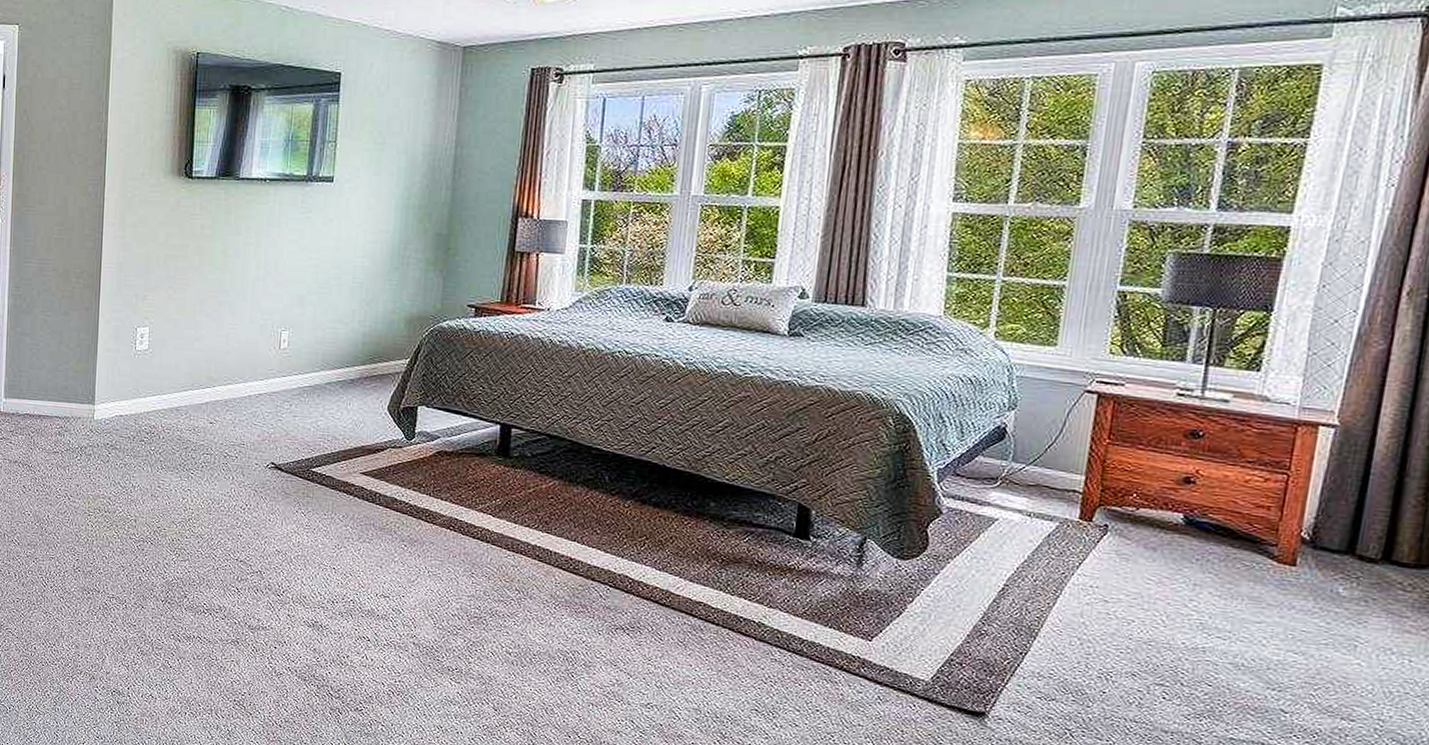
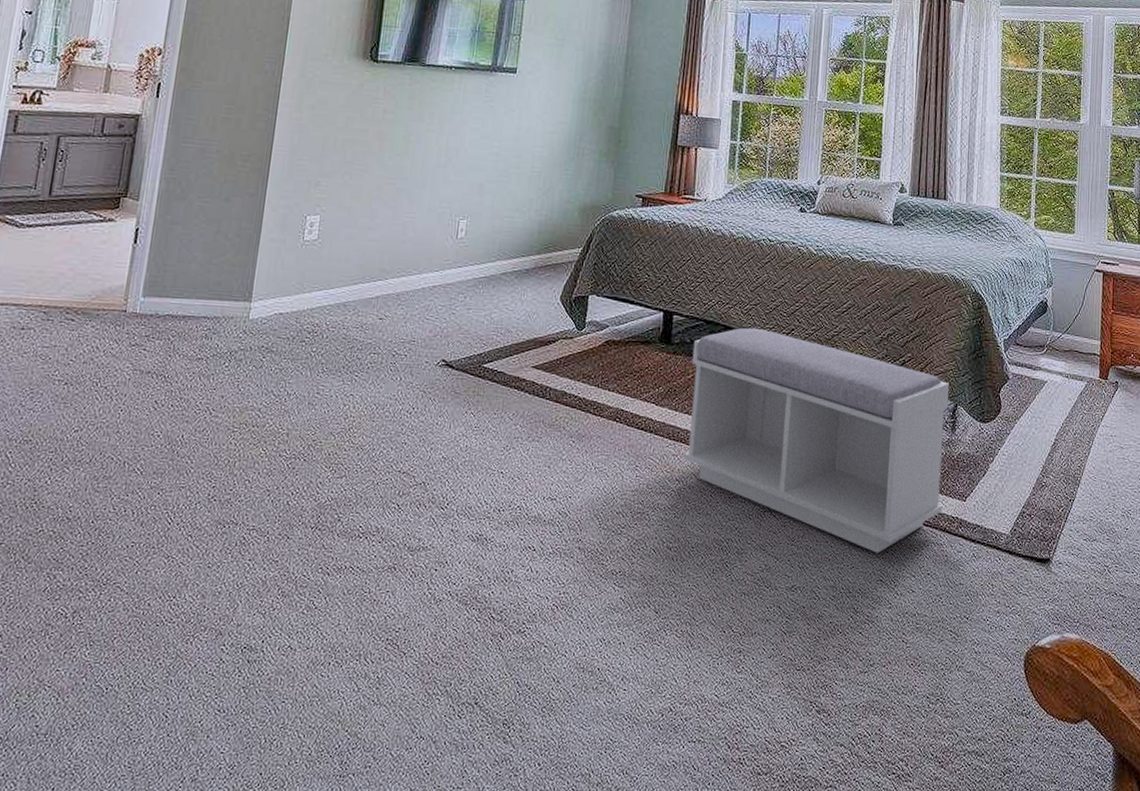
bench: none [524,444,857,683] -> present [684,327,950,553]

